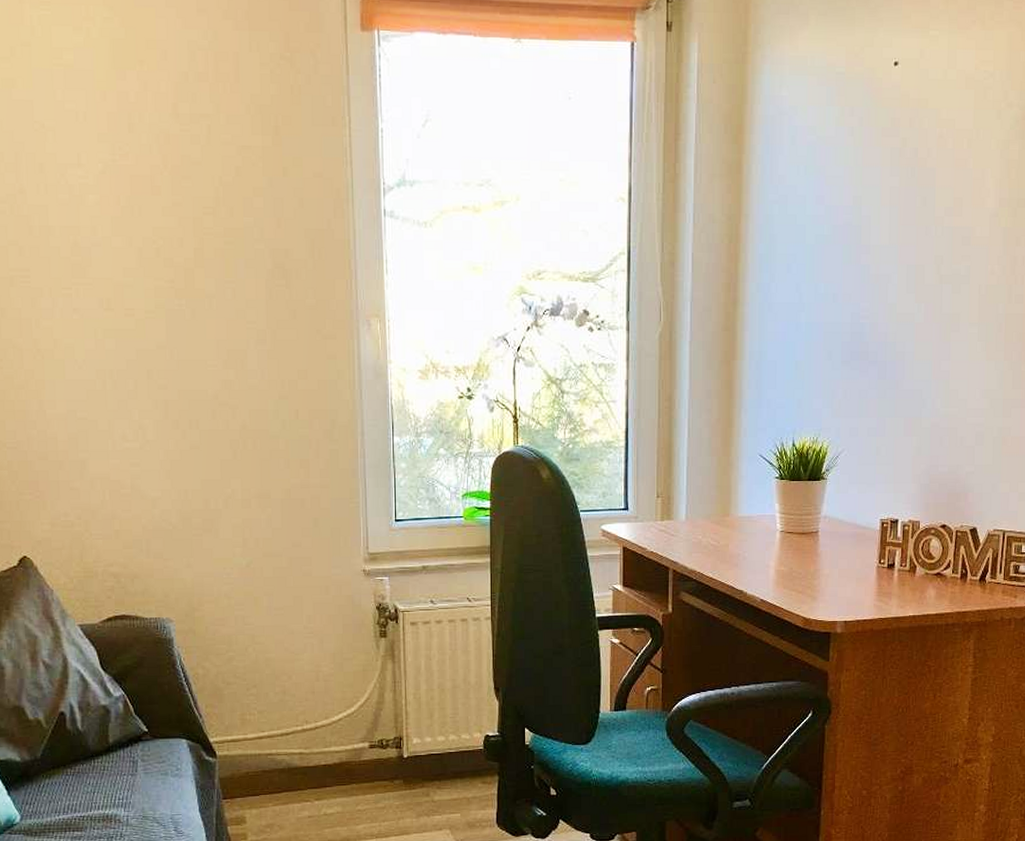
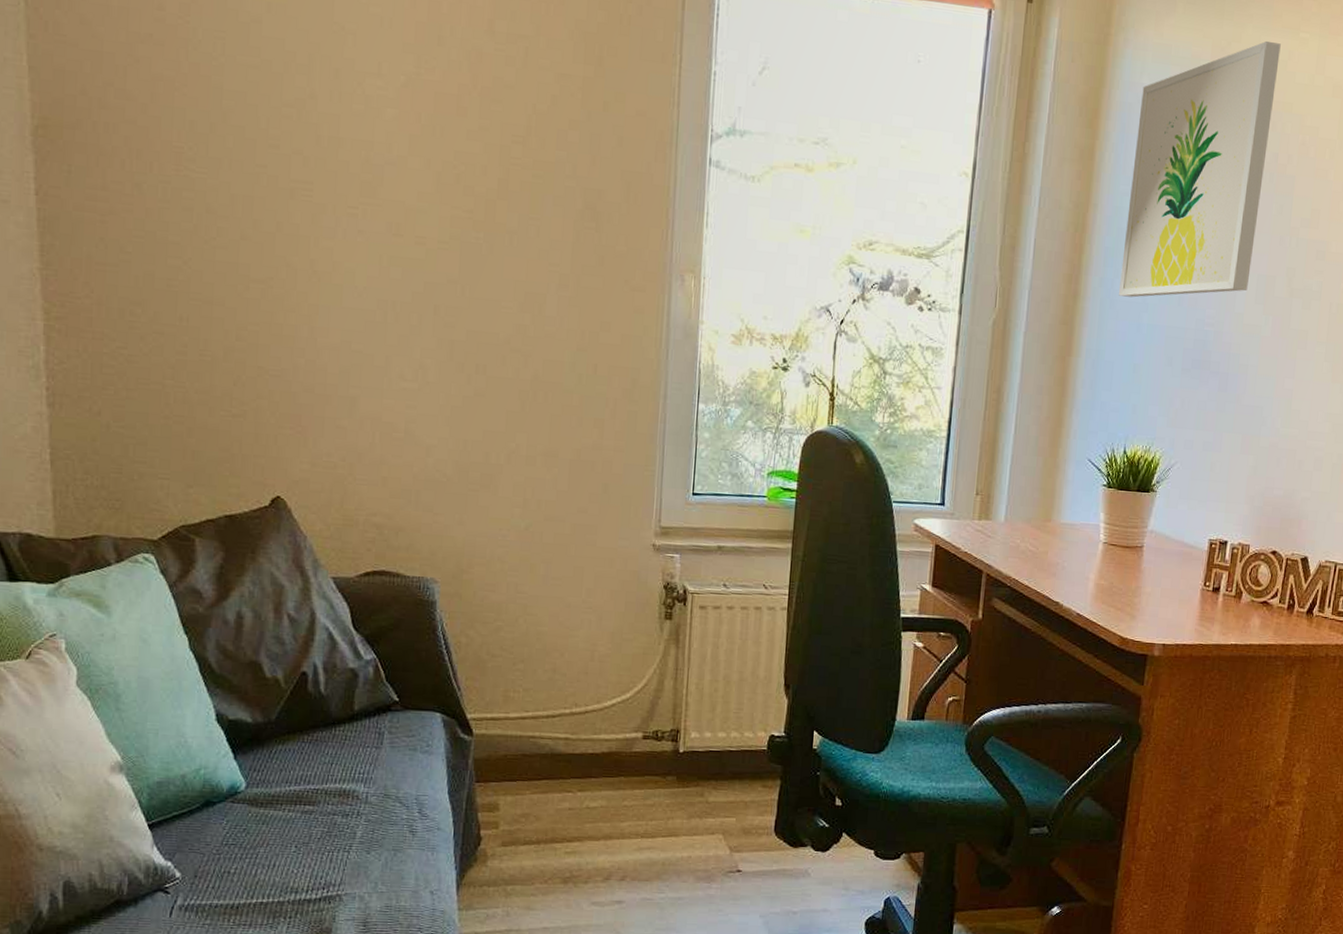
wall art: none [776,43,912,299] -> present [1119,41,1281,298]

